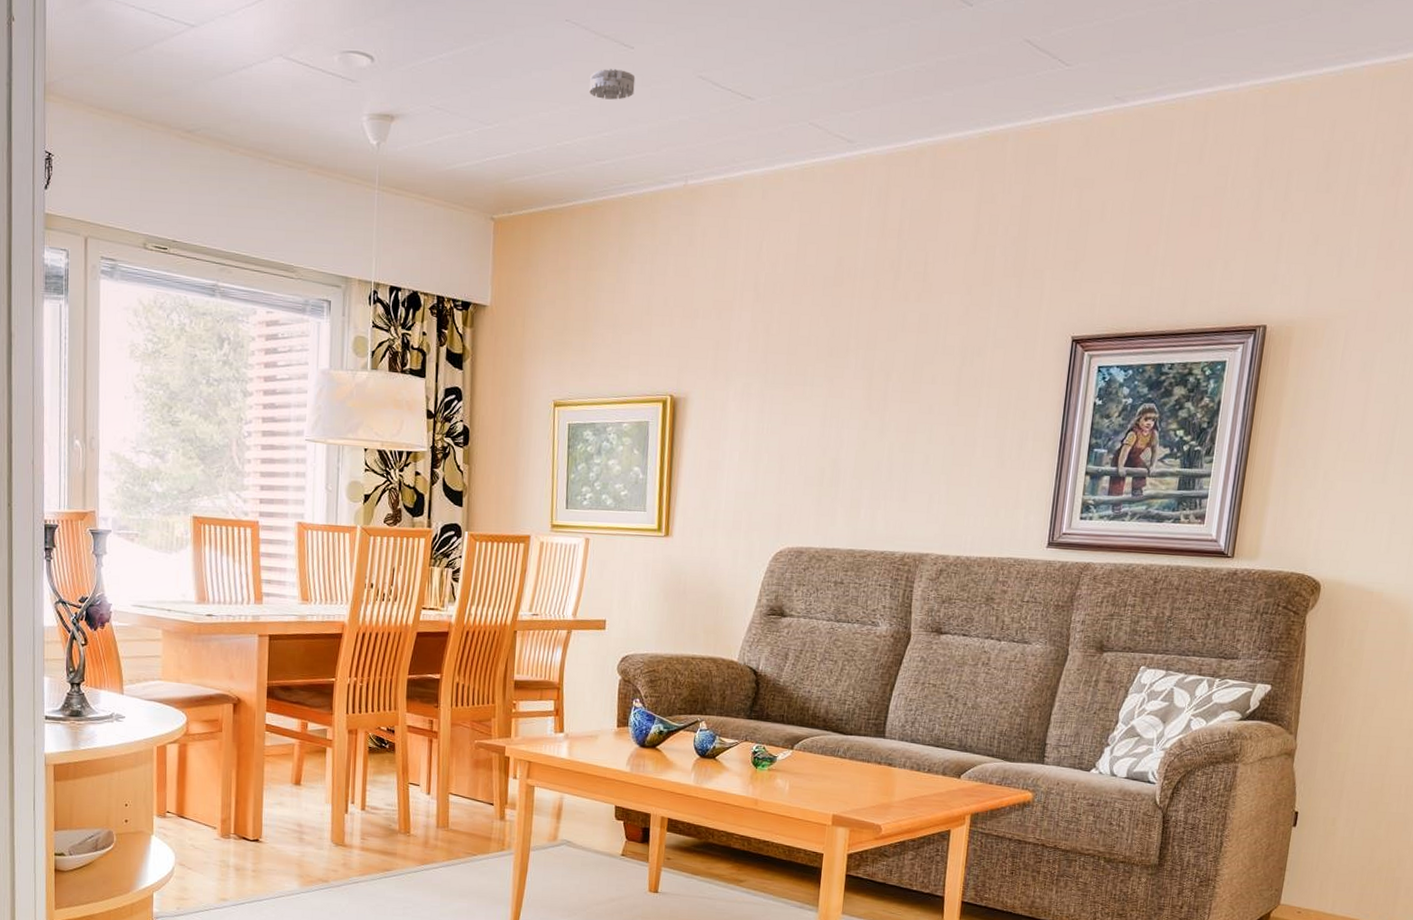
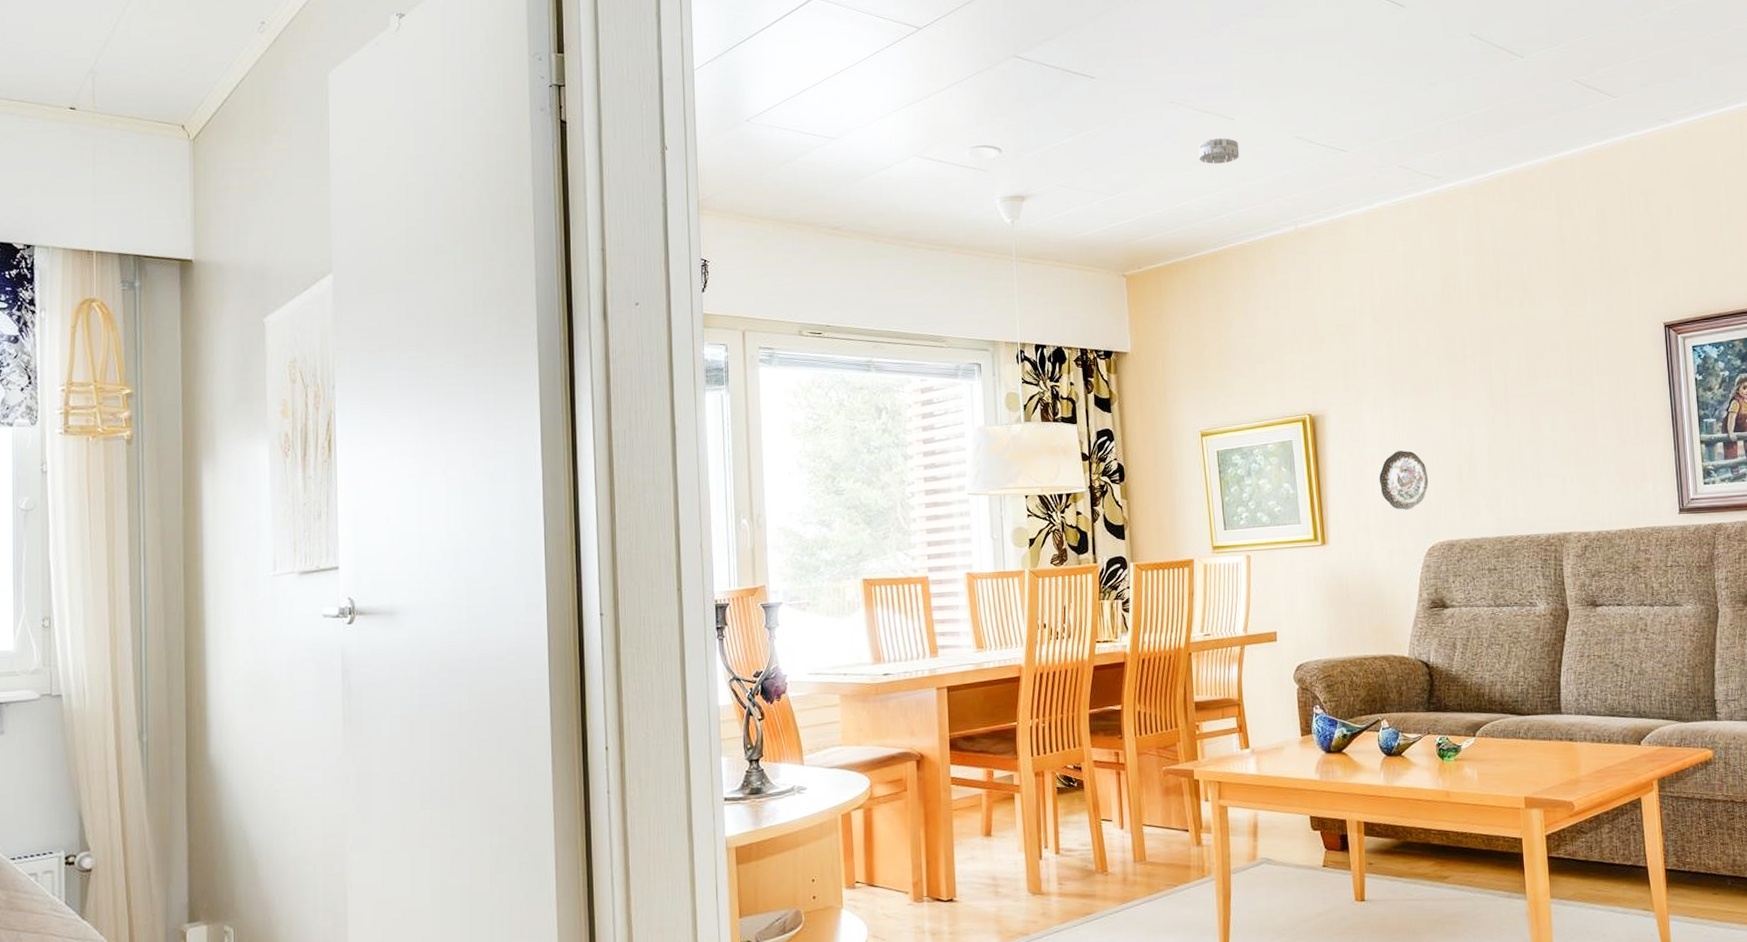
decorative plate: none [734,445,787,510] -> present [1379,450,1429,510]

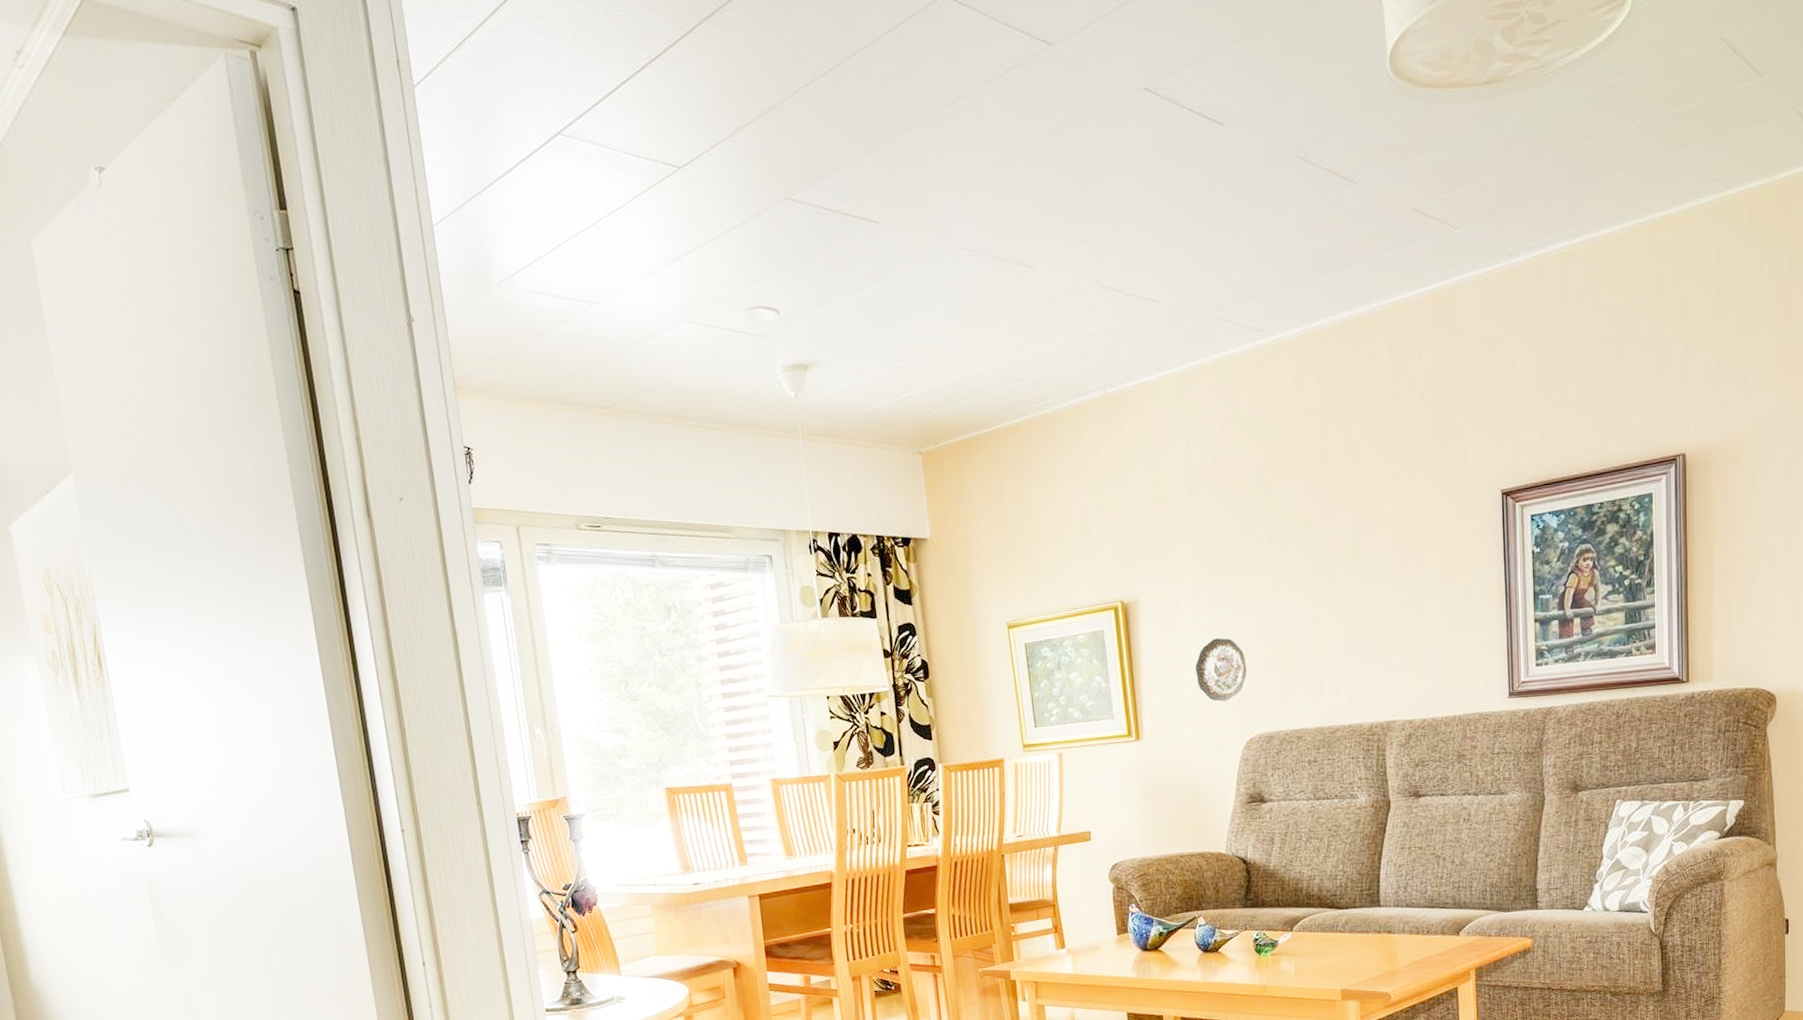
smoke detector: present [1198,138,1240,164] -> none [995,290,1041,321]

